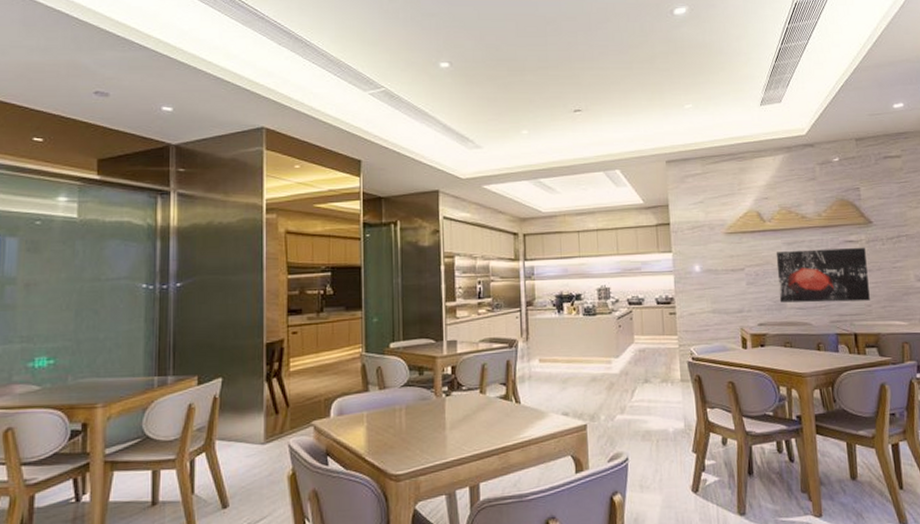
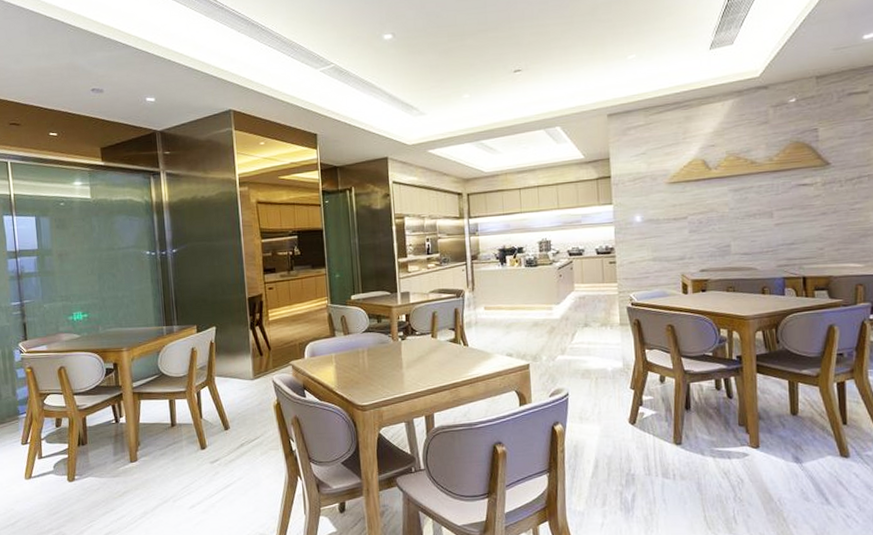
wall art: present [775,247,870,303] -> none [721,189,823,249]

